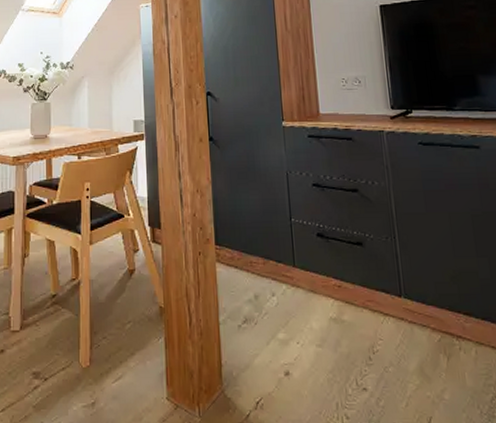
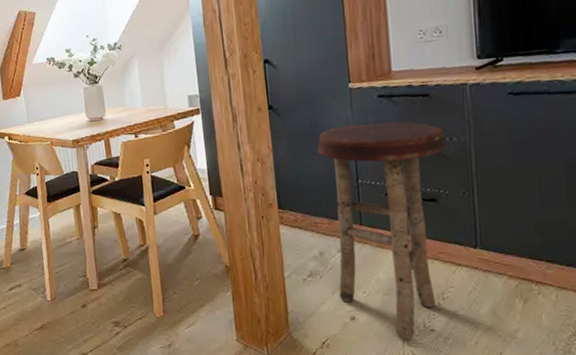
stool: none [254,162,371,401] -> present [317,122,448,340]

